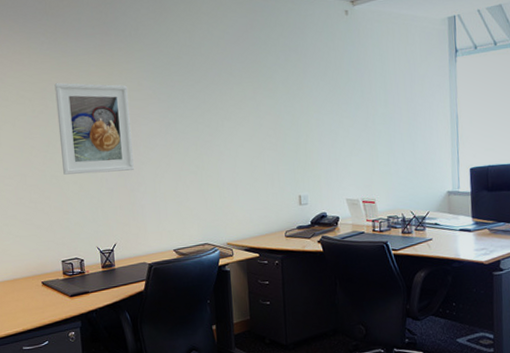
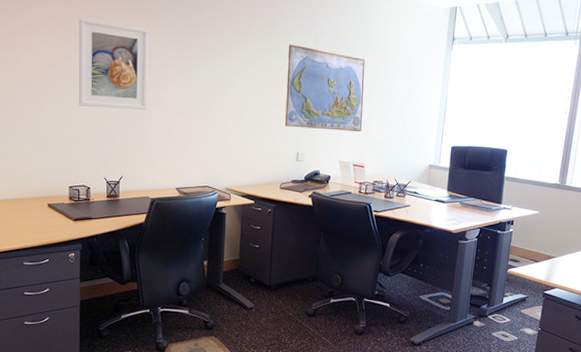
world map: none [276,80,367,169] -> present [285,44,366,131]

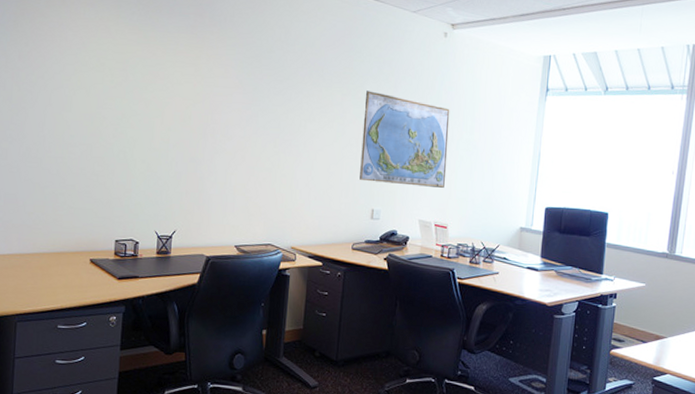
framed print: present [78,18,148,110] -> none [132,57,213,157]

